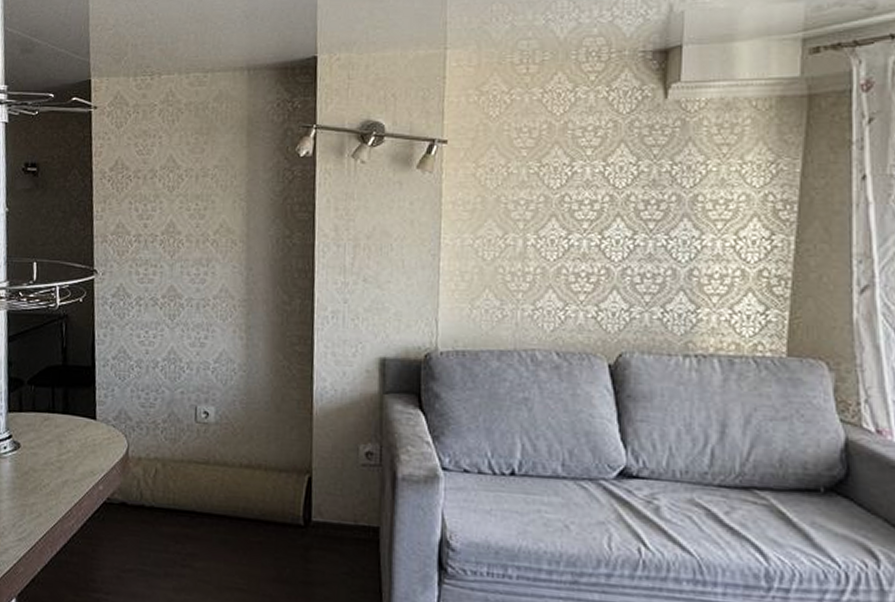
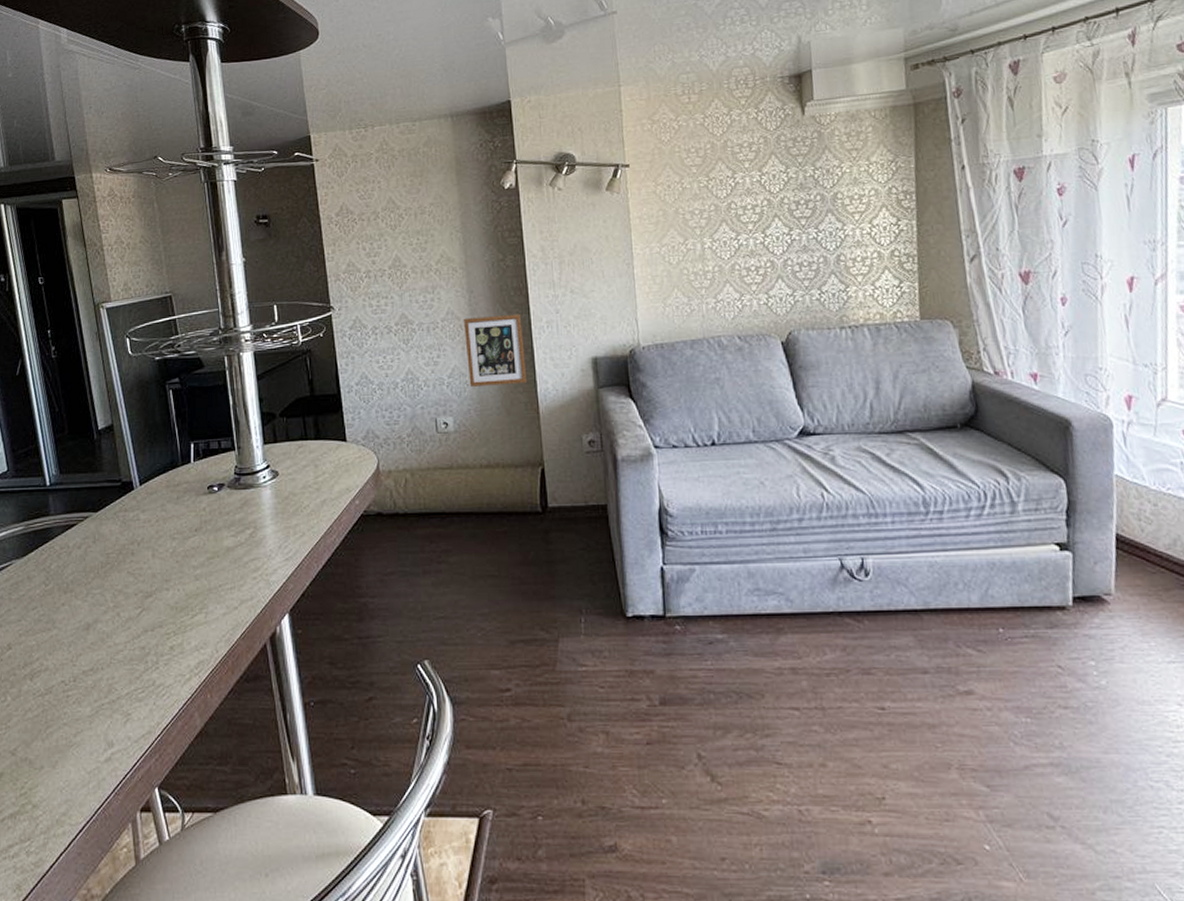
picture frame: none [237,297,304,379] -> present [464,313,526,387]

